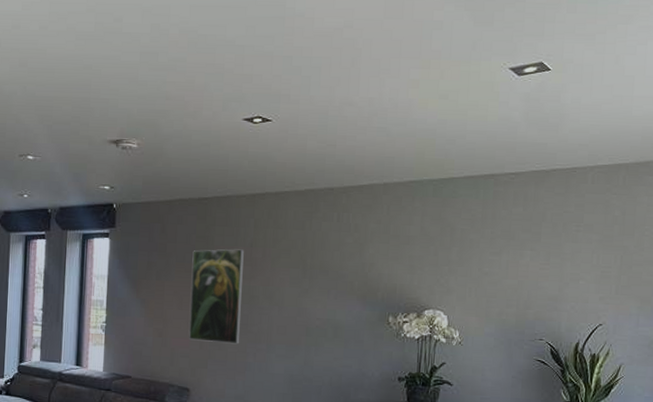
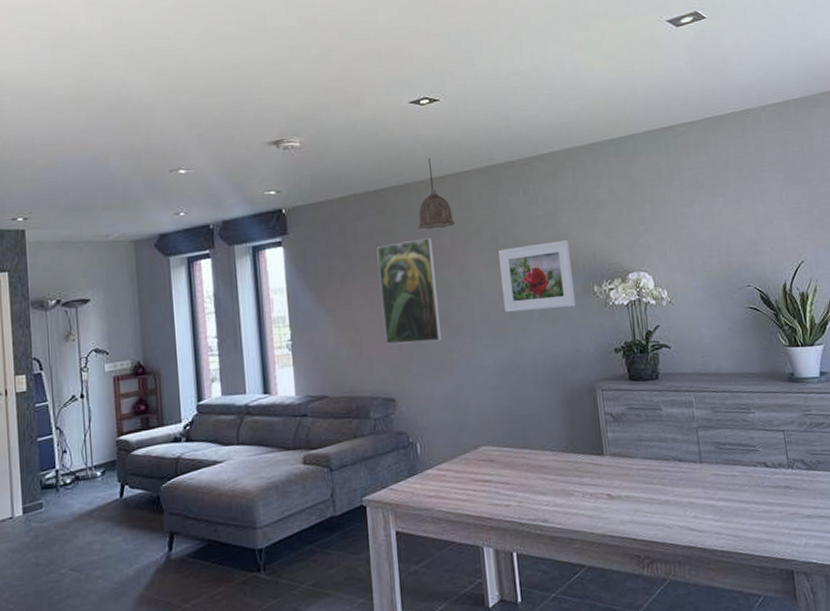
pendant lamp: none [233,174,269,242] -> present [417,157,456,229]
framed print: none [301,269,372,333] -> present [498,240,576,312]

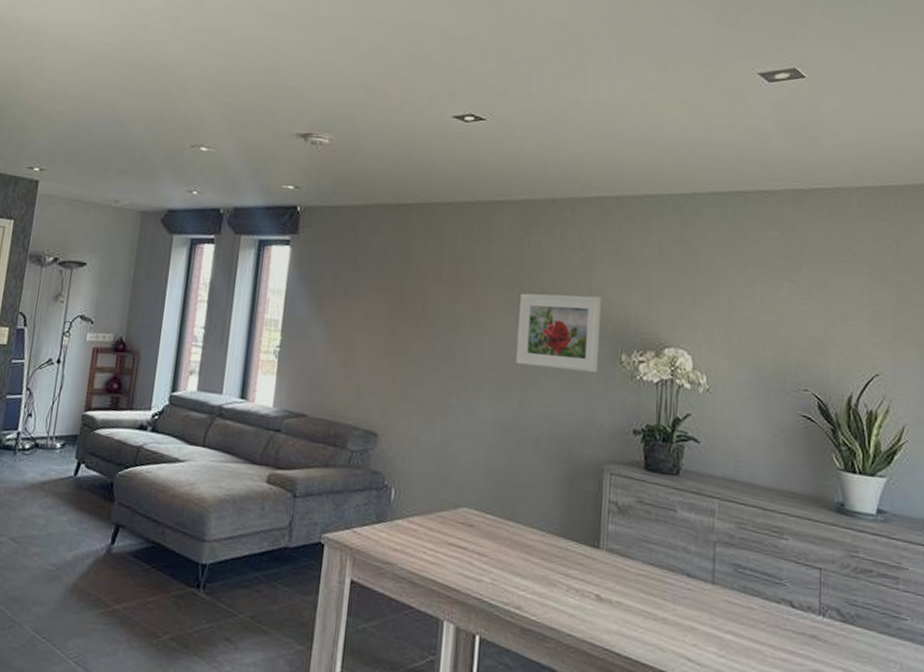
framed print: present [376,238,442,345] -> none [379,264,449,381]
pendant lamp: present [417,157,456,229] -> none [436,179,479,258]

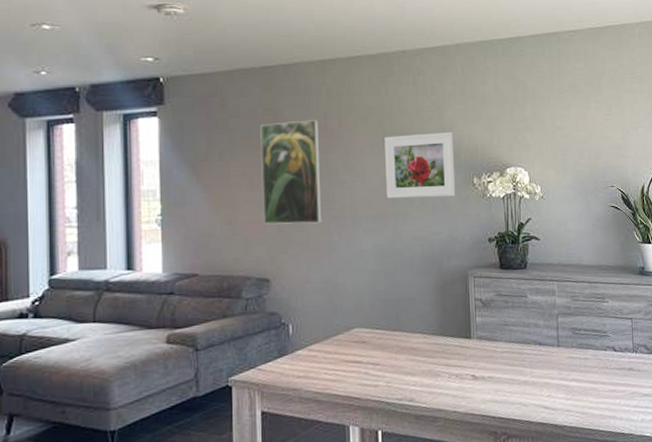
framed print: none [379,264,449,381] -> present [260,120,322,225]

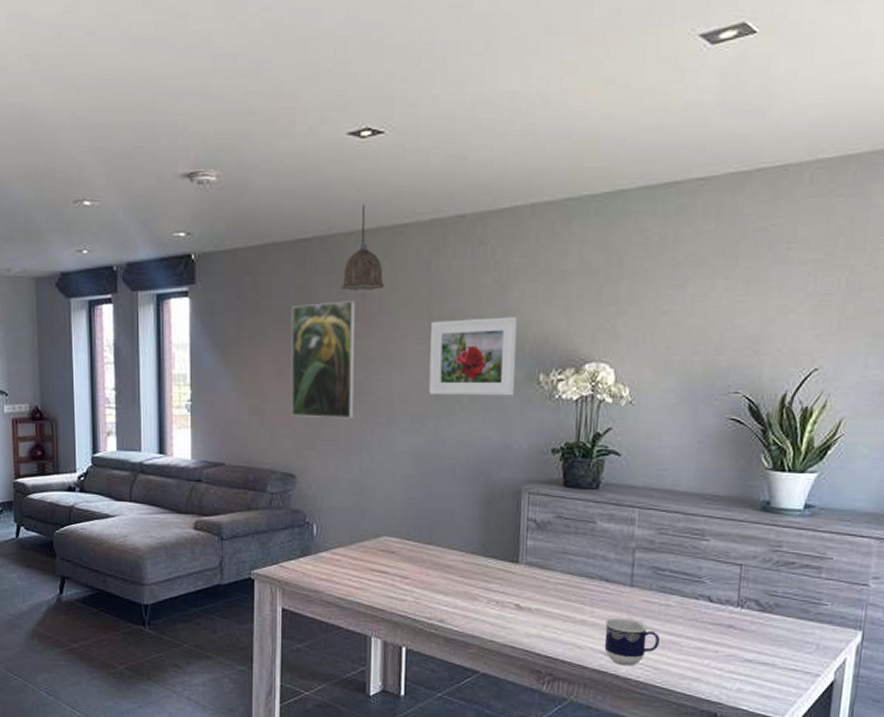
pendant lamp: none [304,39,344,111] -> present [340,204,385,290]
cup: none [543,374,584,415] -> present [604,617,661,666]

